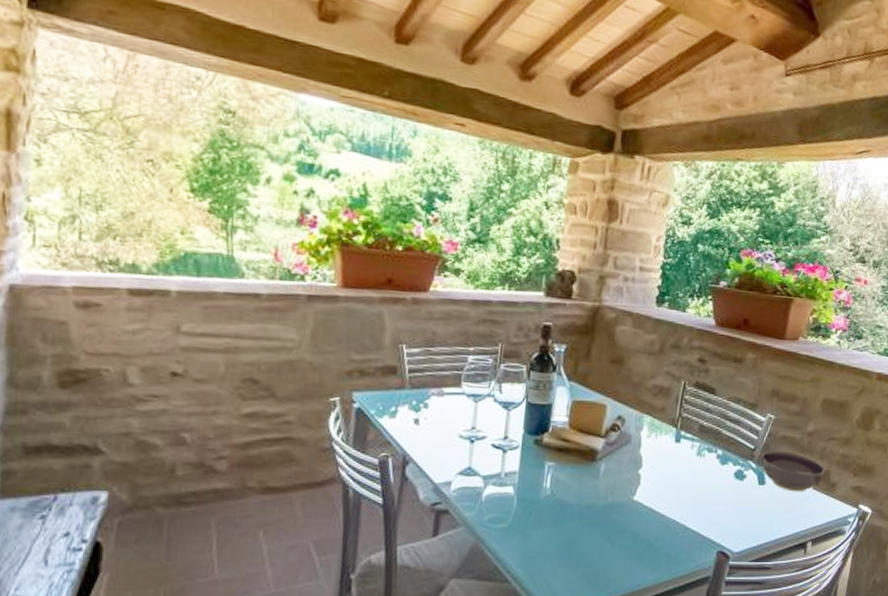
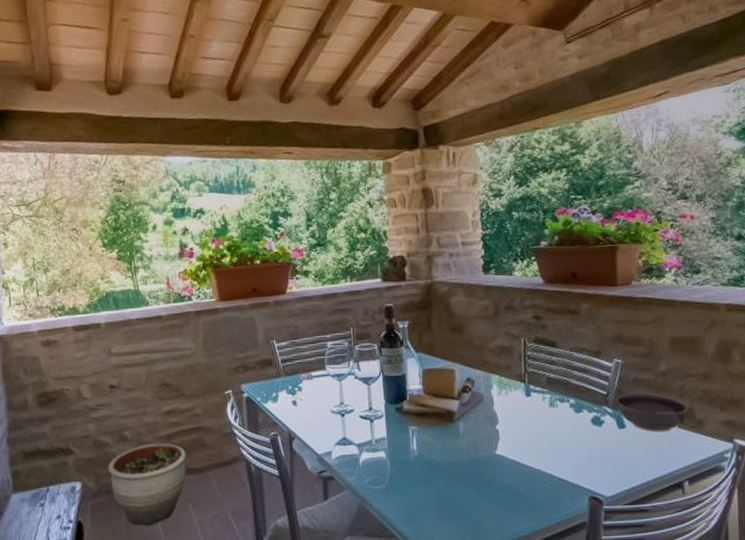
planter pot: none [151,451,266,553] -> present [108,443,186,526]

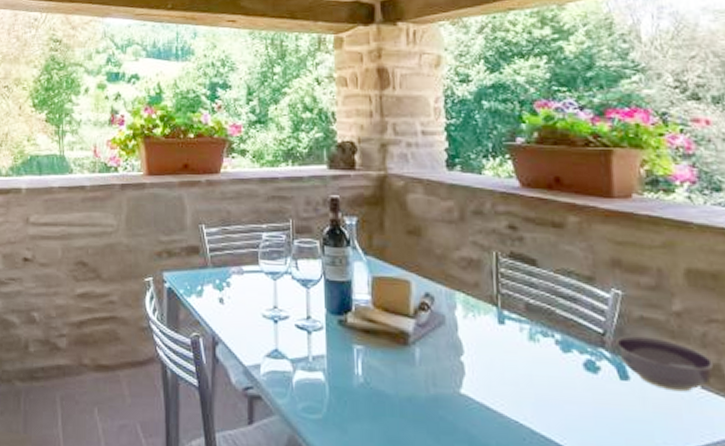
planter pot: present [108,443,186,526] -> none [11,329,97,428]

